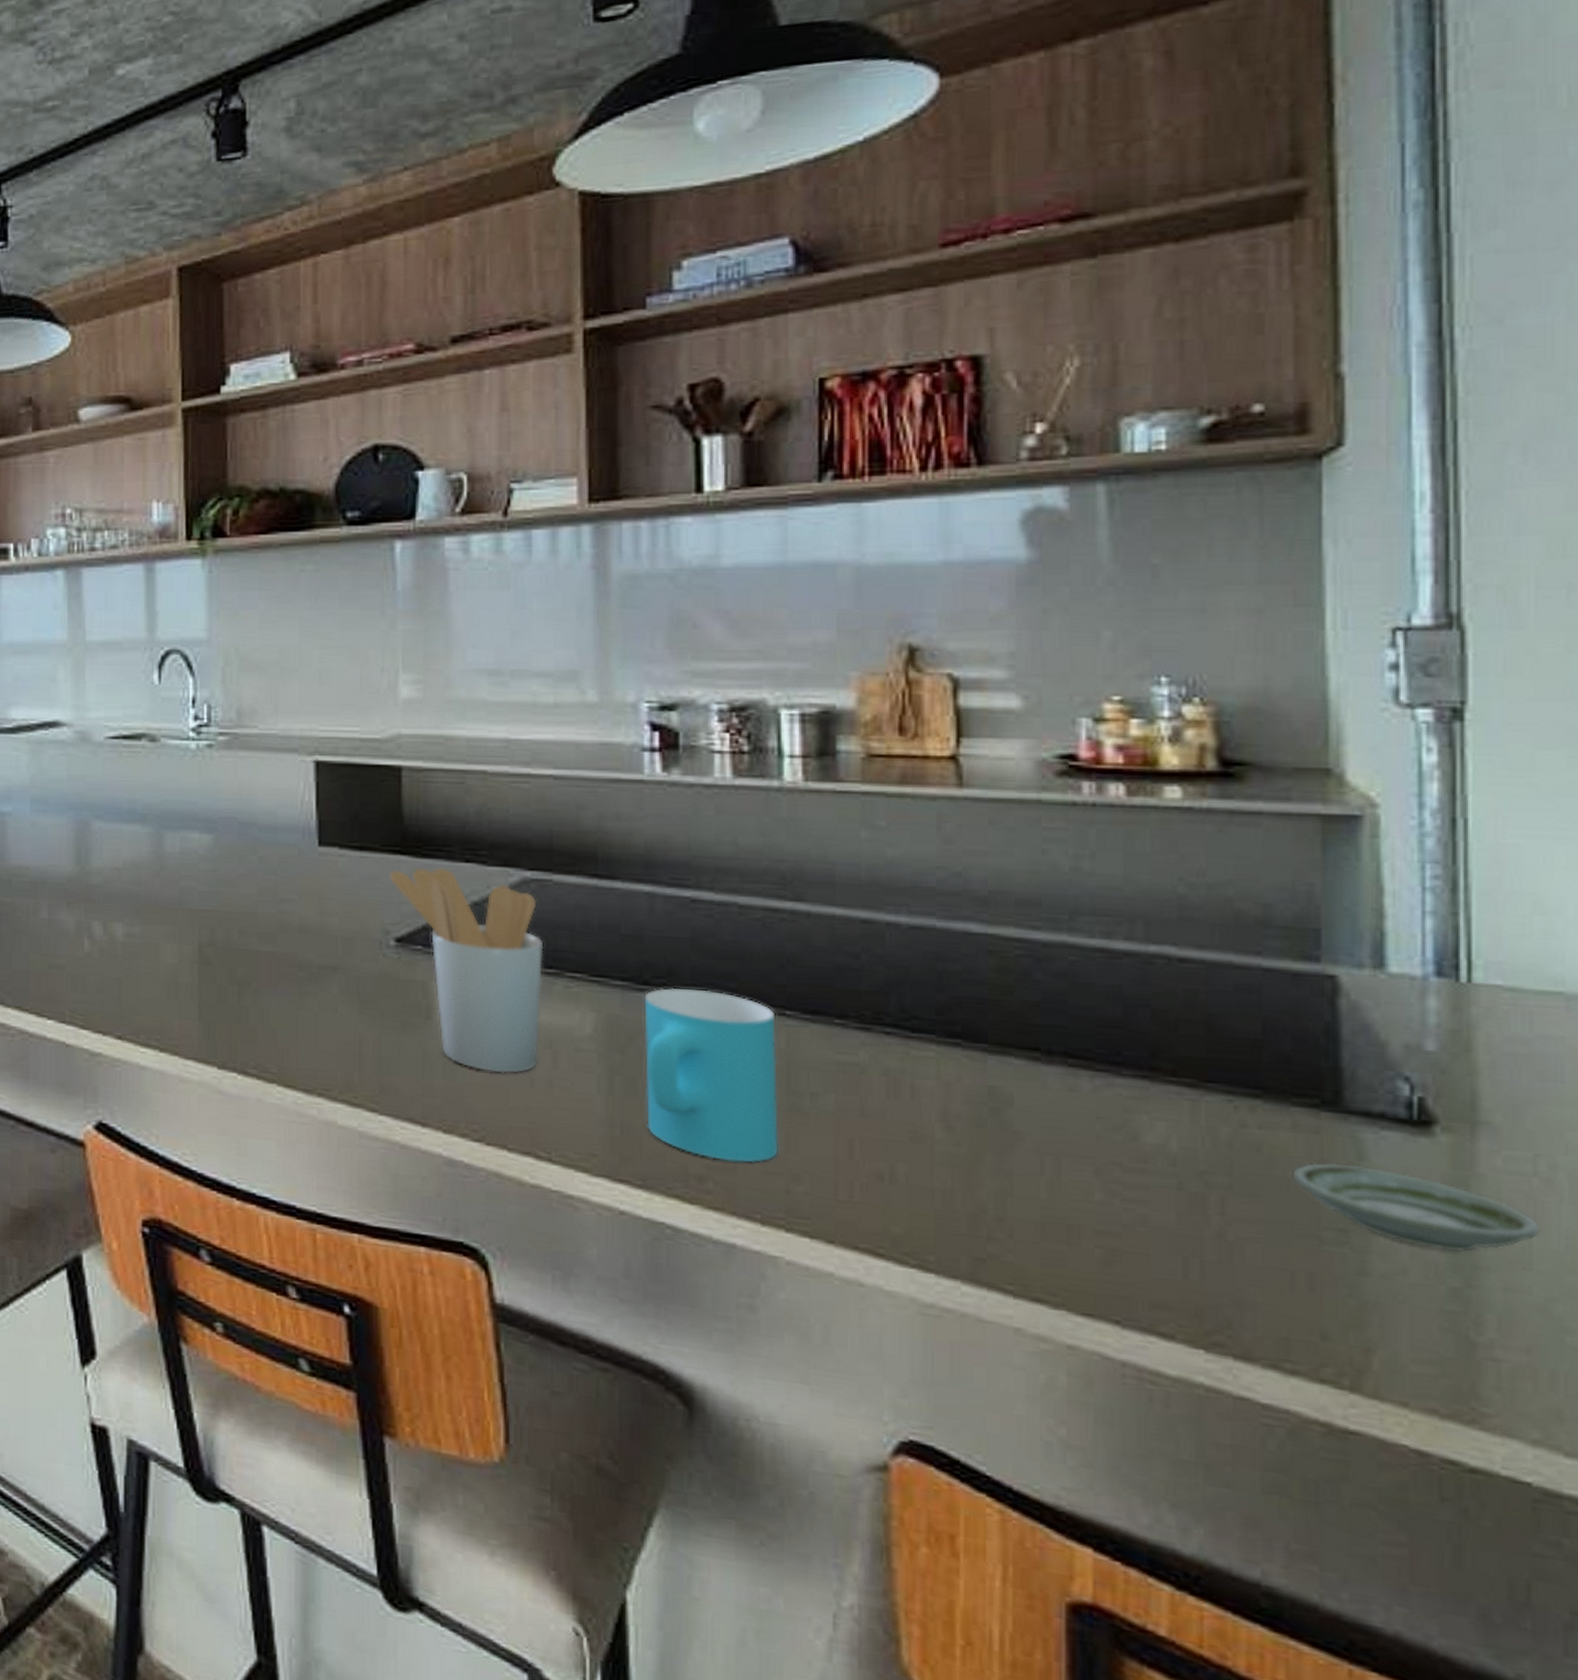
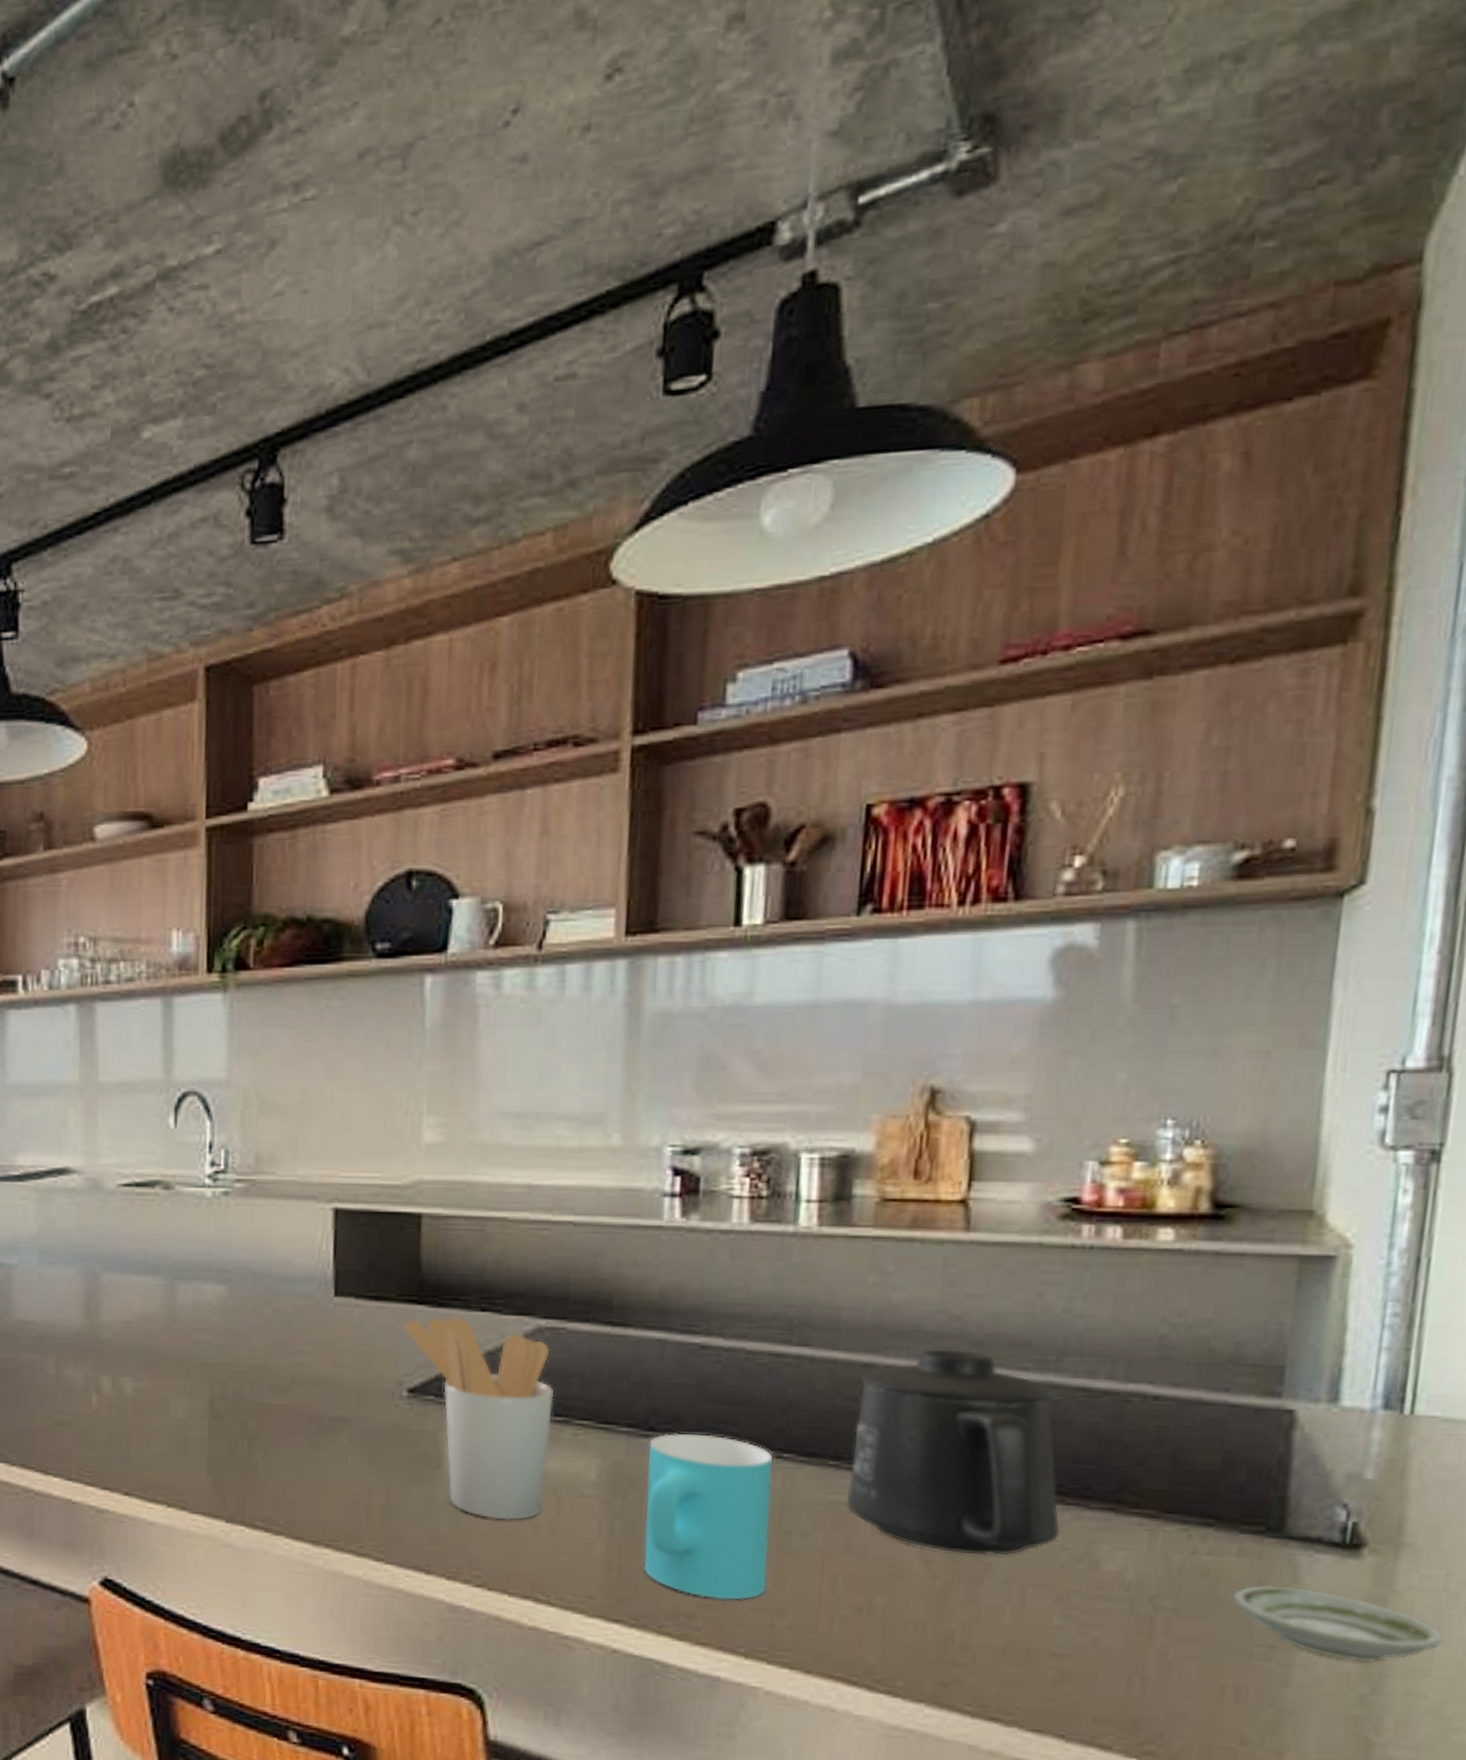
mug: none [857,906,1092,1124] -> present [846,1349,1061,1556]

